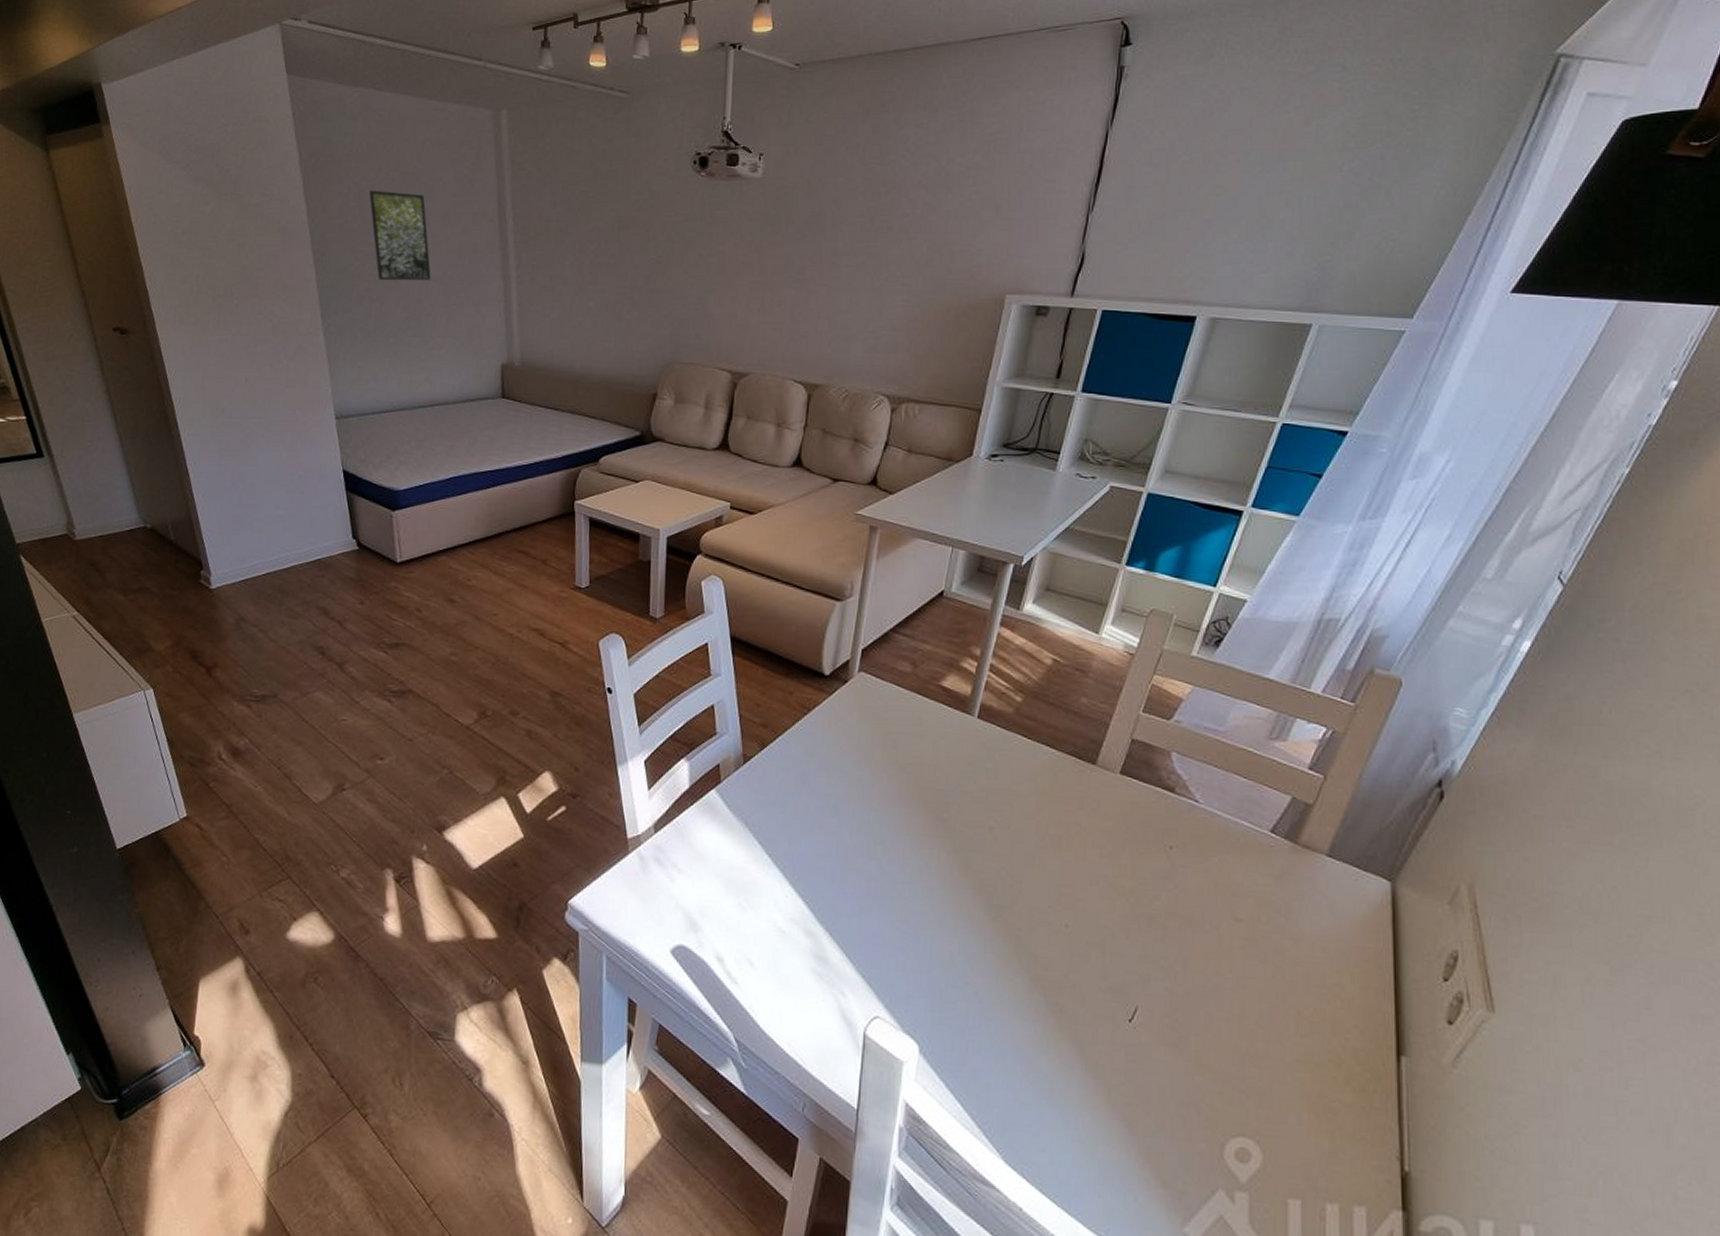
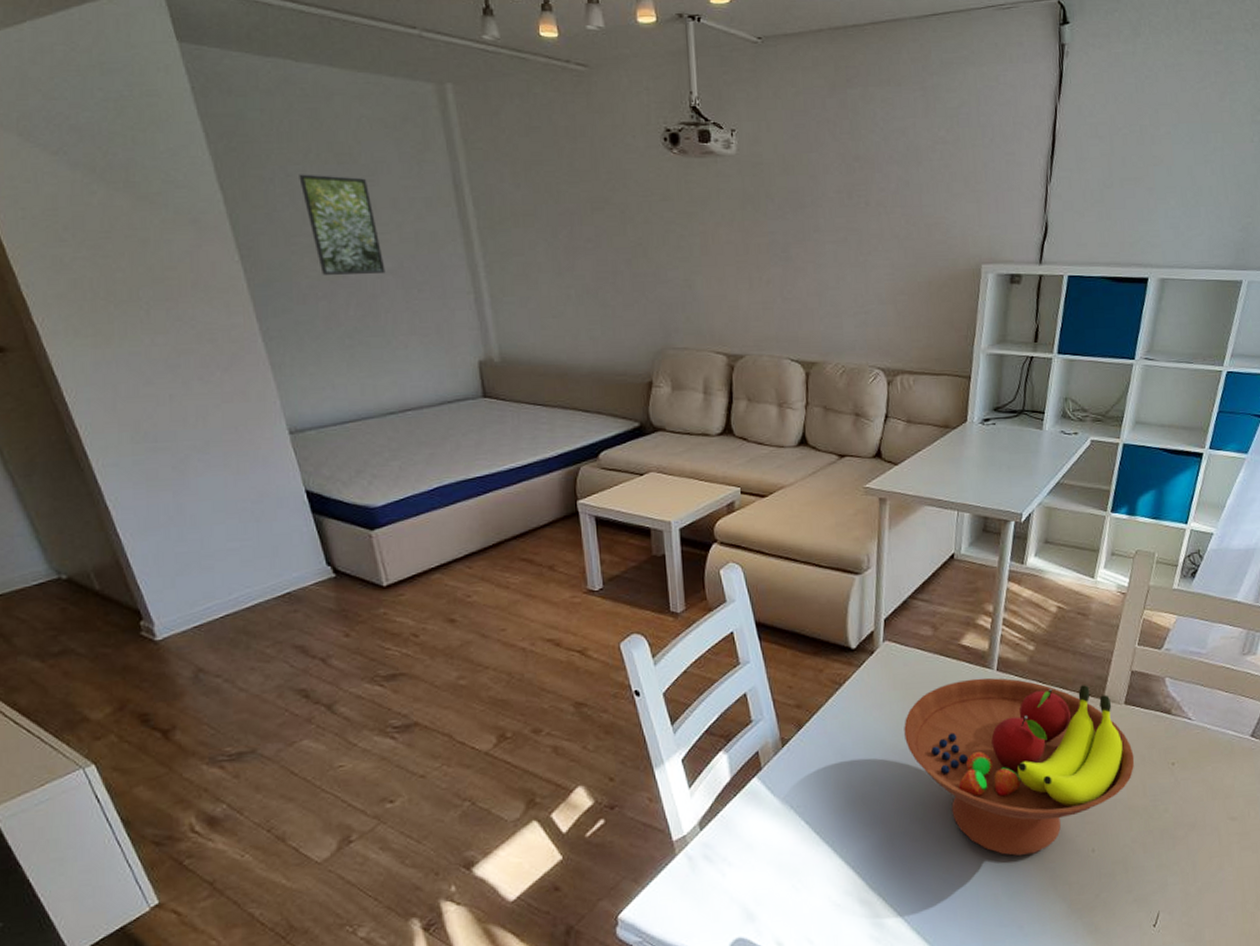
fruit bowl: none [870,722,1126,917] -> present [904,677,1135,857]

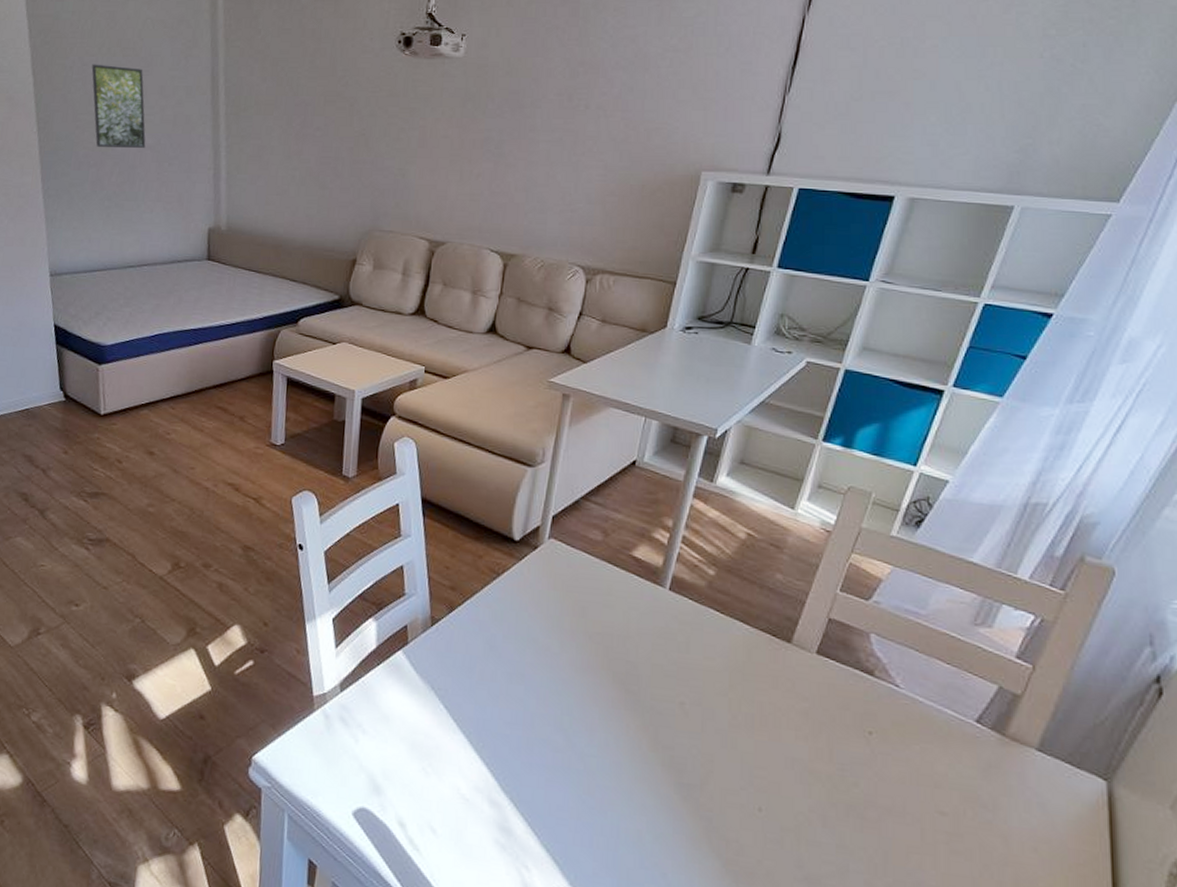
fruit bowl: present [904,677,1135,857] -> none [559,593,822,797]

